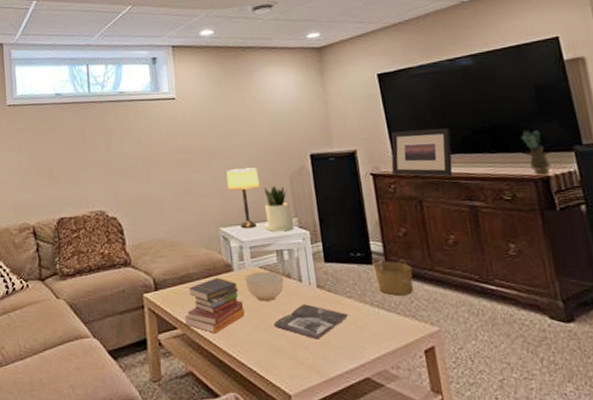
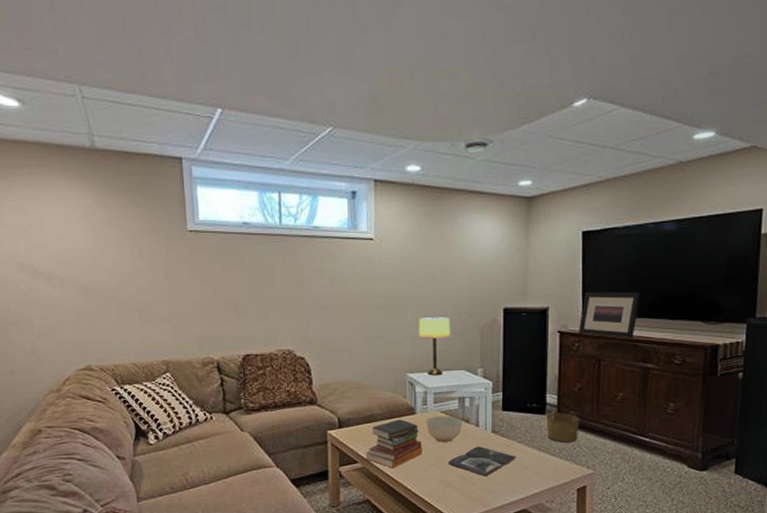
planter: present [264,186,295,232] -> none [451,337,479,381]
vase: present [519,130,552,175] -> none [702,300,723,343]

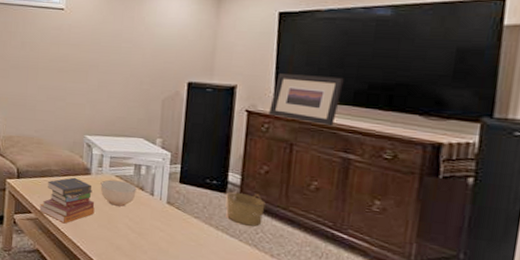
table lamp: present [419,317,451,376] -> none [100,84,132,141]
magazine: present [448,446,516,477] -> none [119,215,191,247]

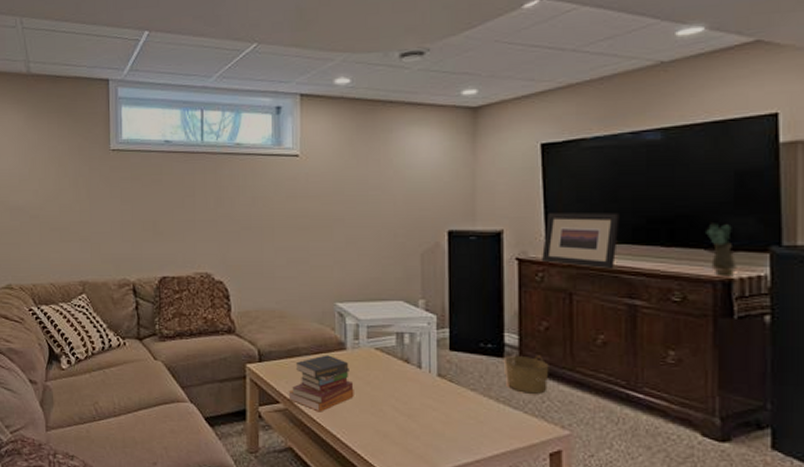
bowl: present [100,179,137,207] -> none [358,353,401,385]
vase: none [421,93,449,141] -> present [704,223,737,277]

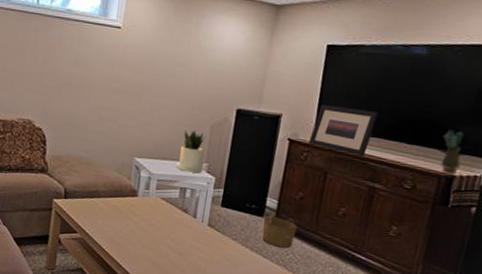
books: present [288,355,354,412] -> none [84,199,139,244]
planter: none [387,262,421,313] -> present [176,130,205,174]

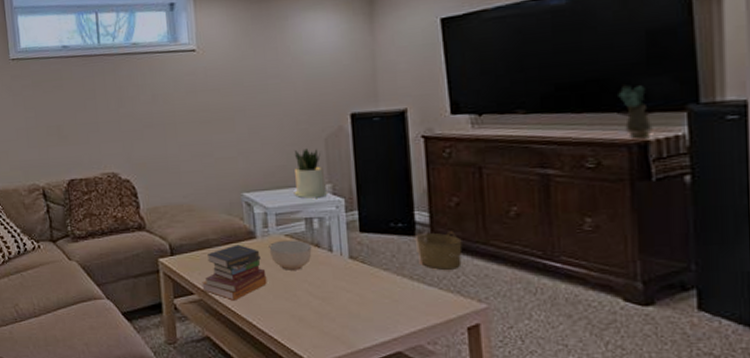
books: none [84,199,139,244] -> present [201,245,267,301]
bowl: none [145,202,181,228] -> present [269,240,312,270]
picture frame: present [309,105,379,157] -> none [448,82,527,141]

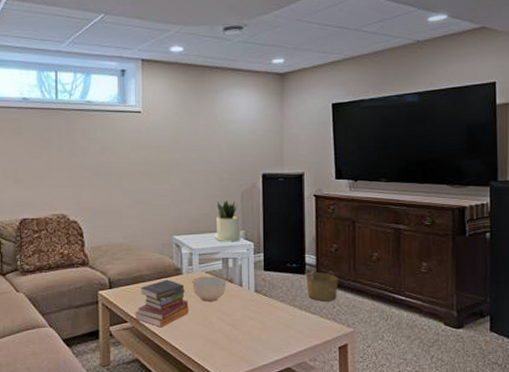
vase: present [616,85,653,139] -> none [446,165,468,205]

